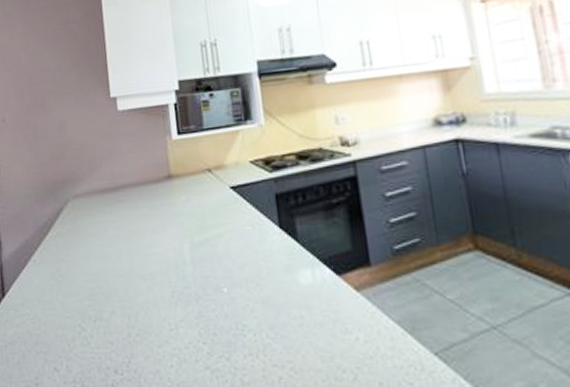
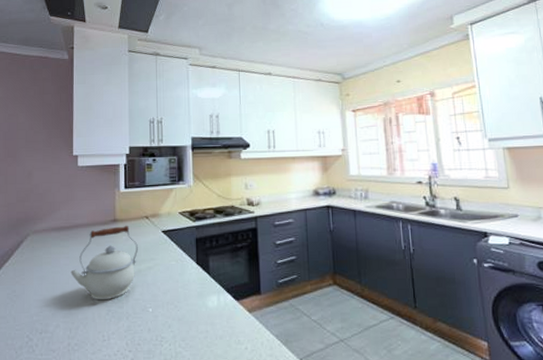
kettle: none [122,181,202,279] -> present [70,225,138,301]

